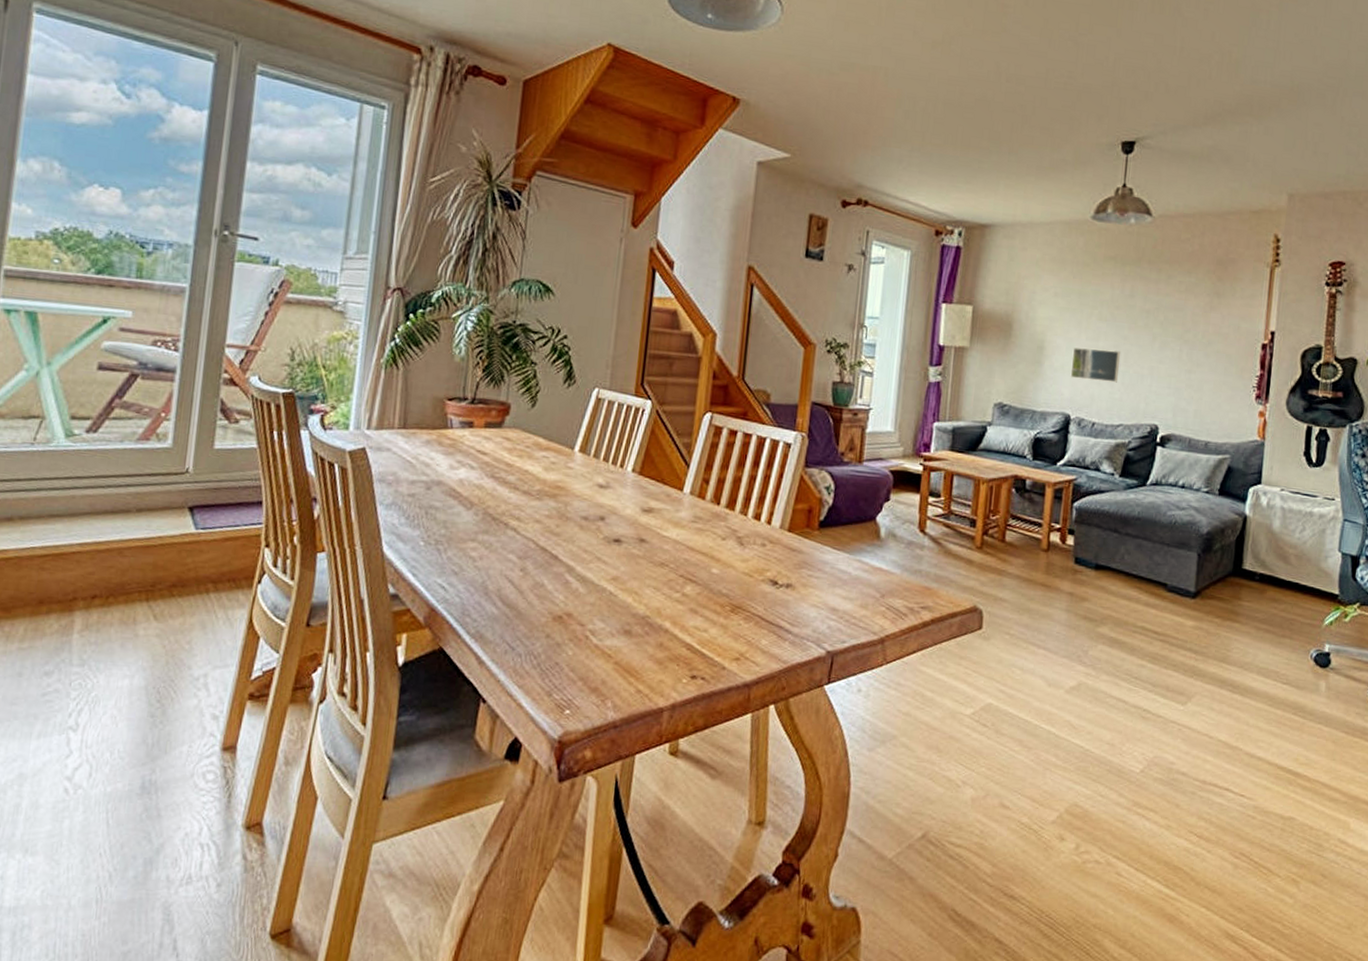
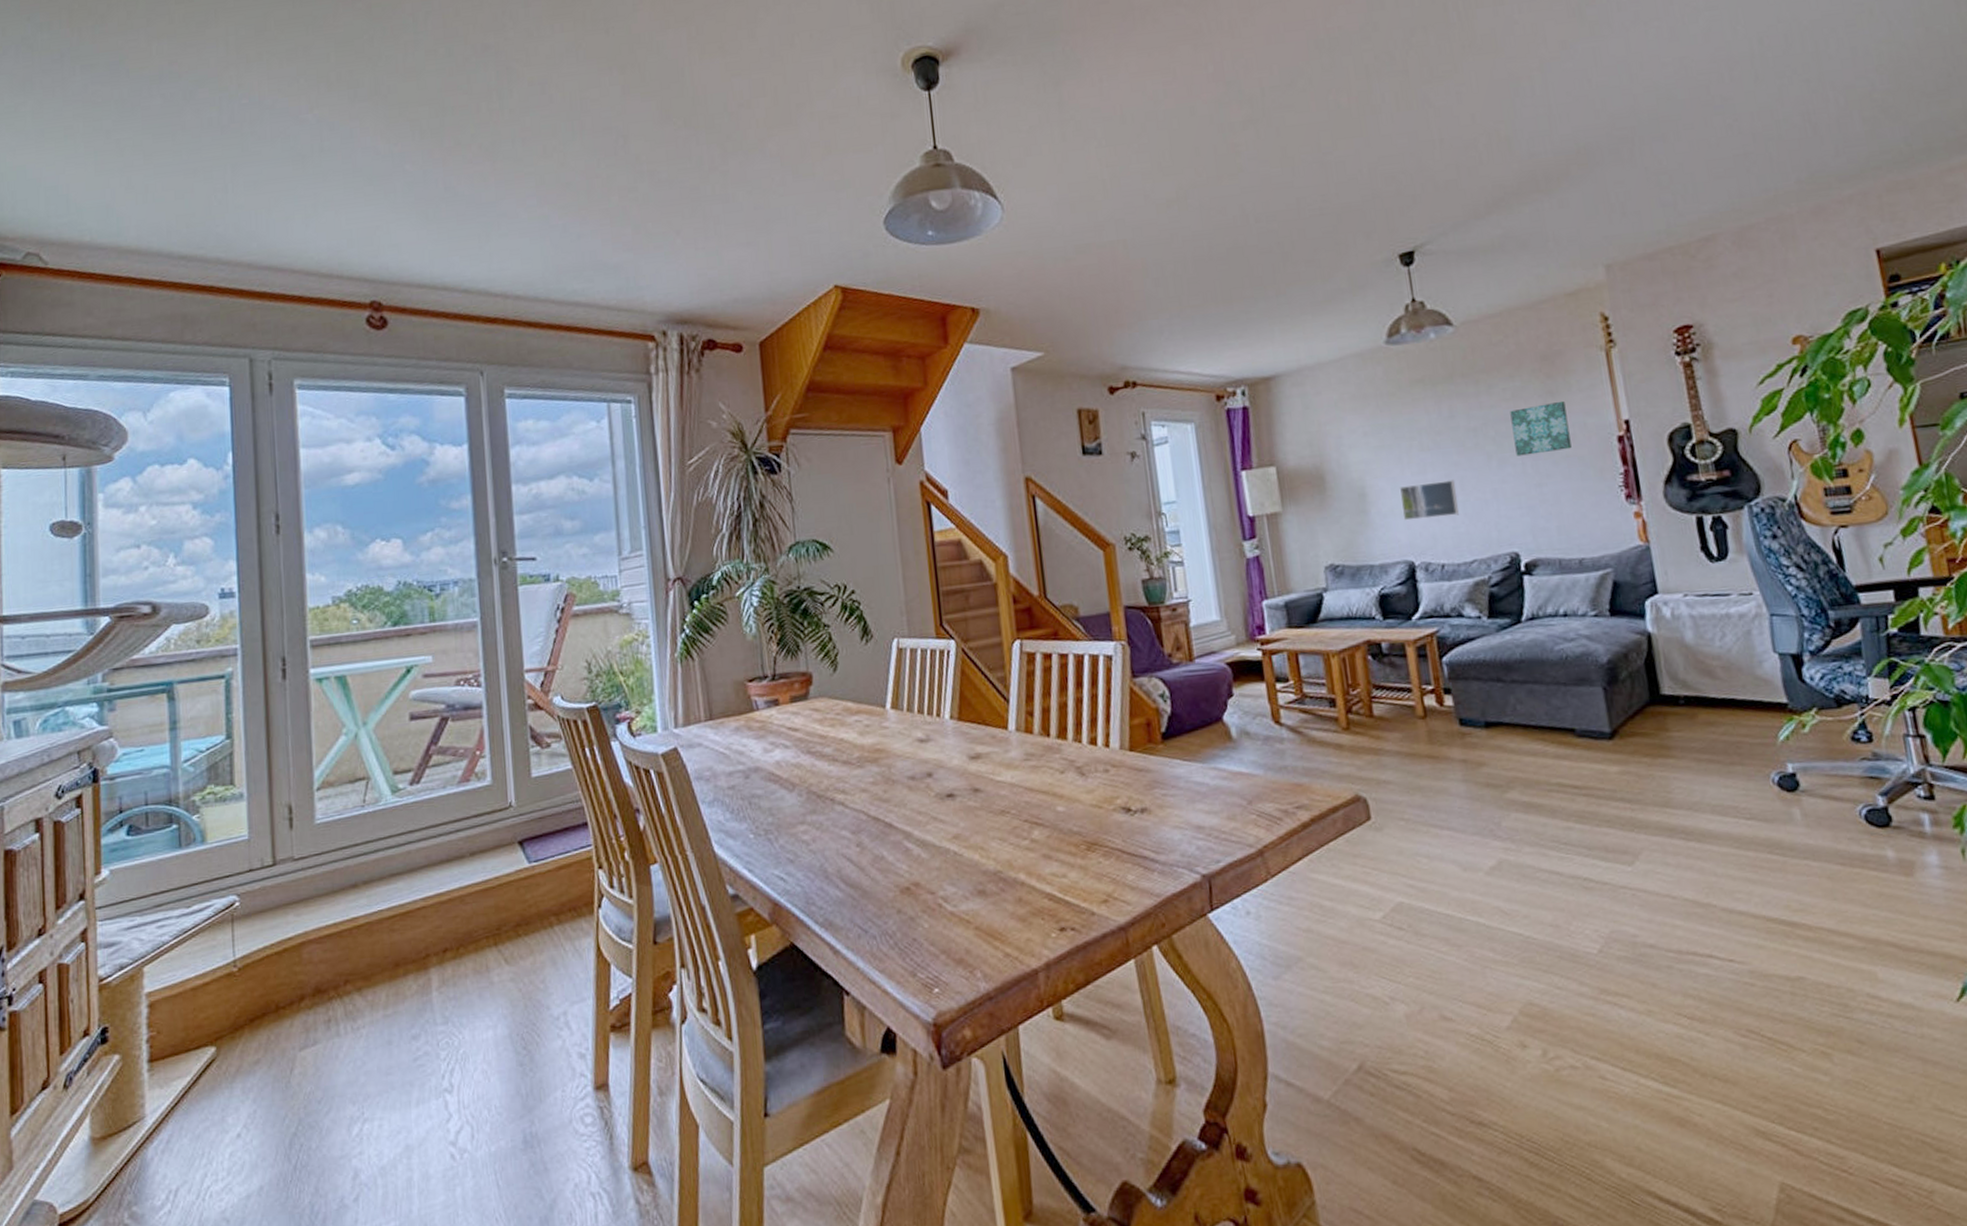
wall art: none [1177,301,1227,346] -> present [1510,400,1572,456]

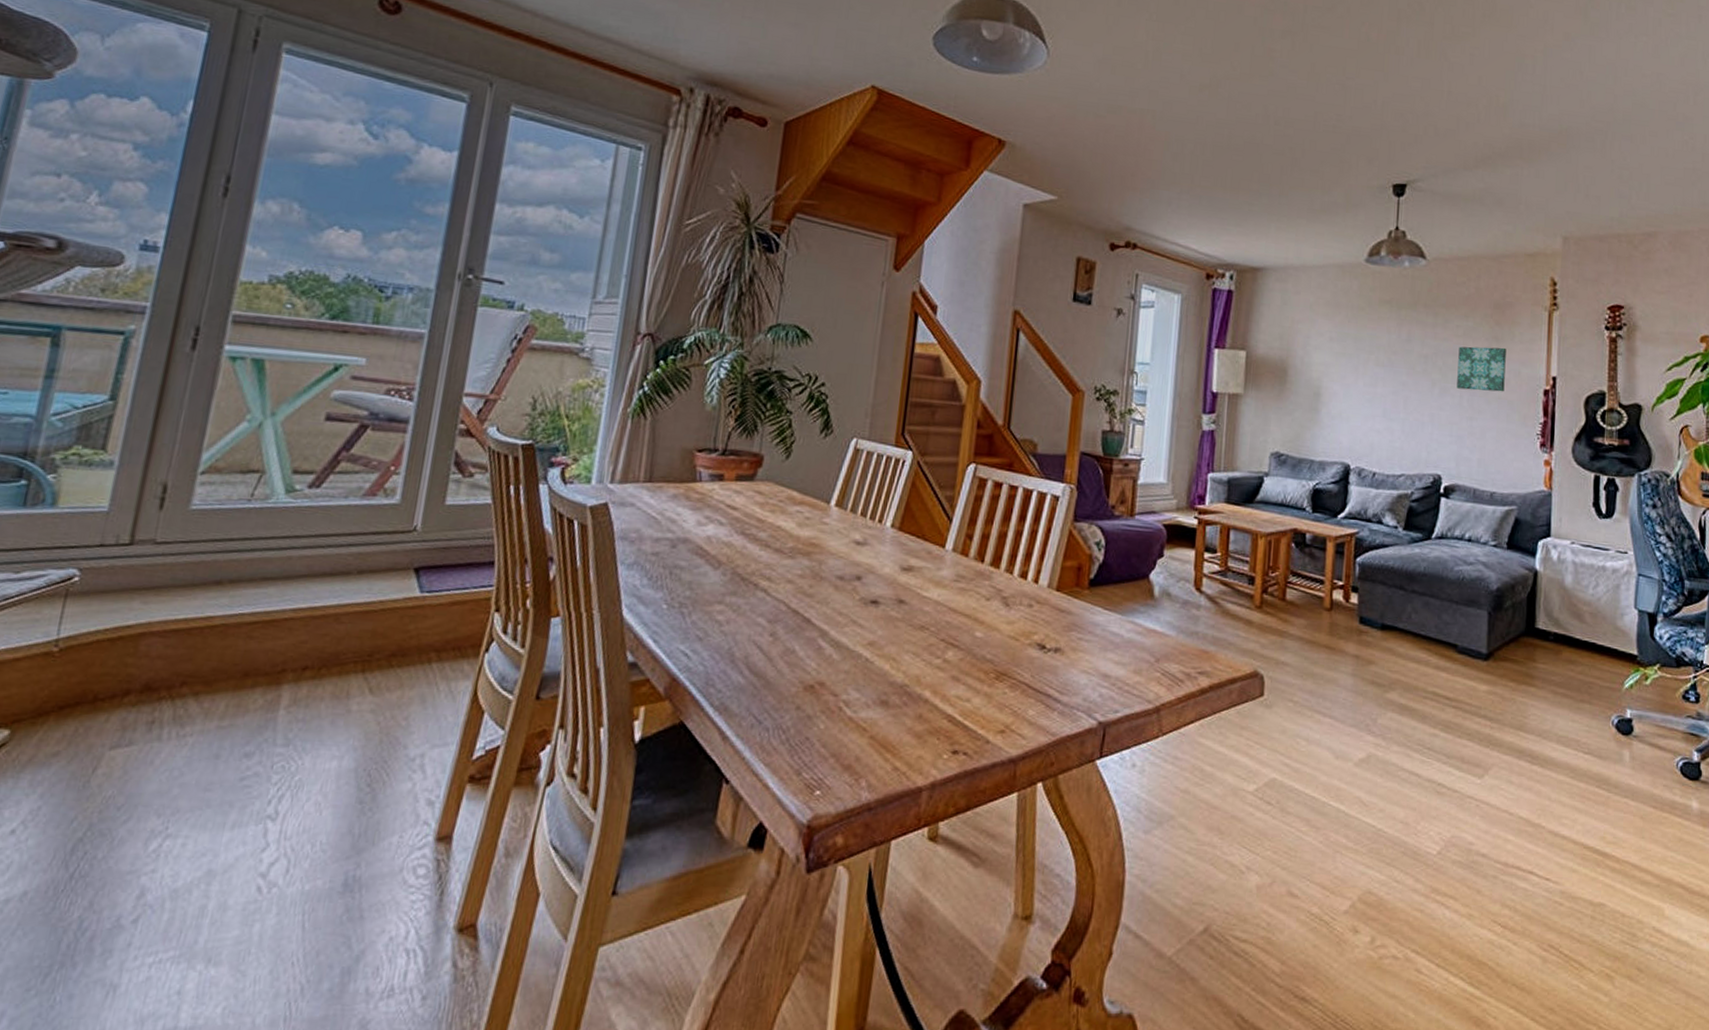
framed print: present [1399,480,1459,521] -> none [1348,394,1399,431]

